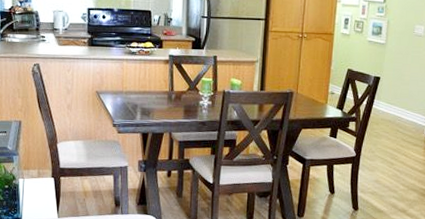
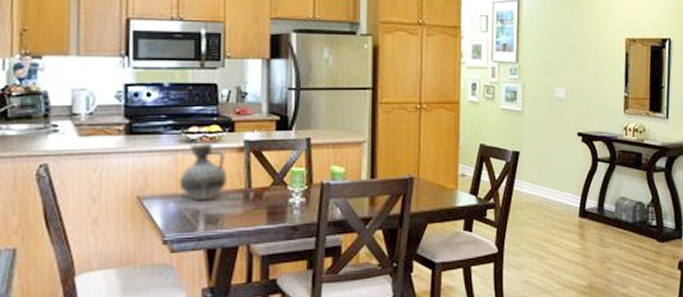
ceramic jug: none [123,54,157,98] -> present [178,142,228,201]

